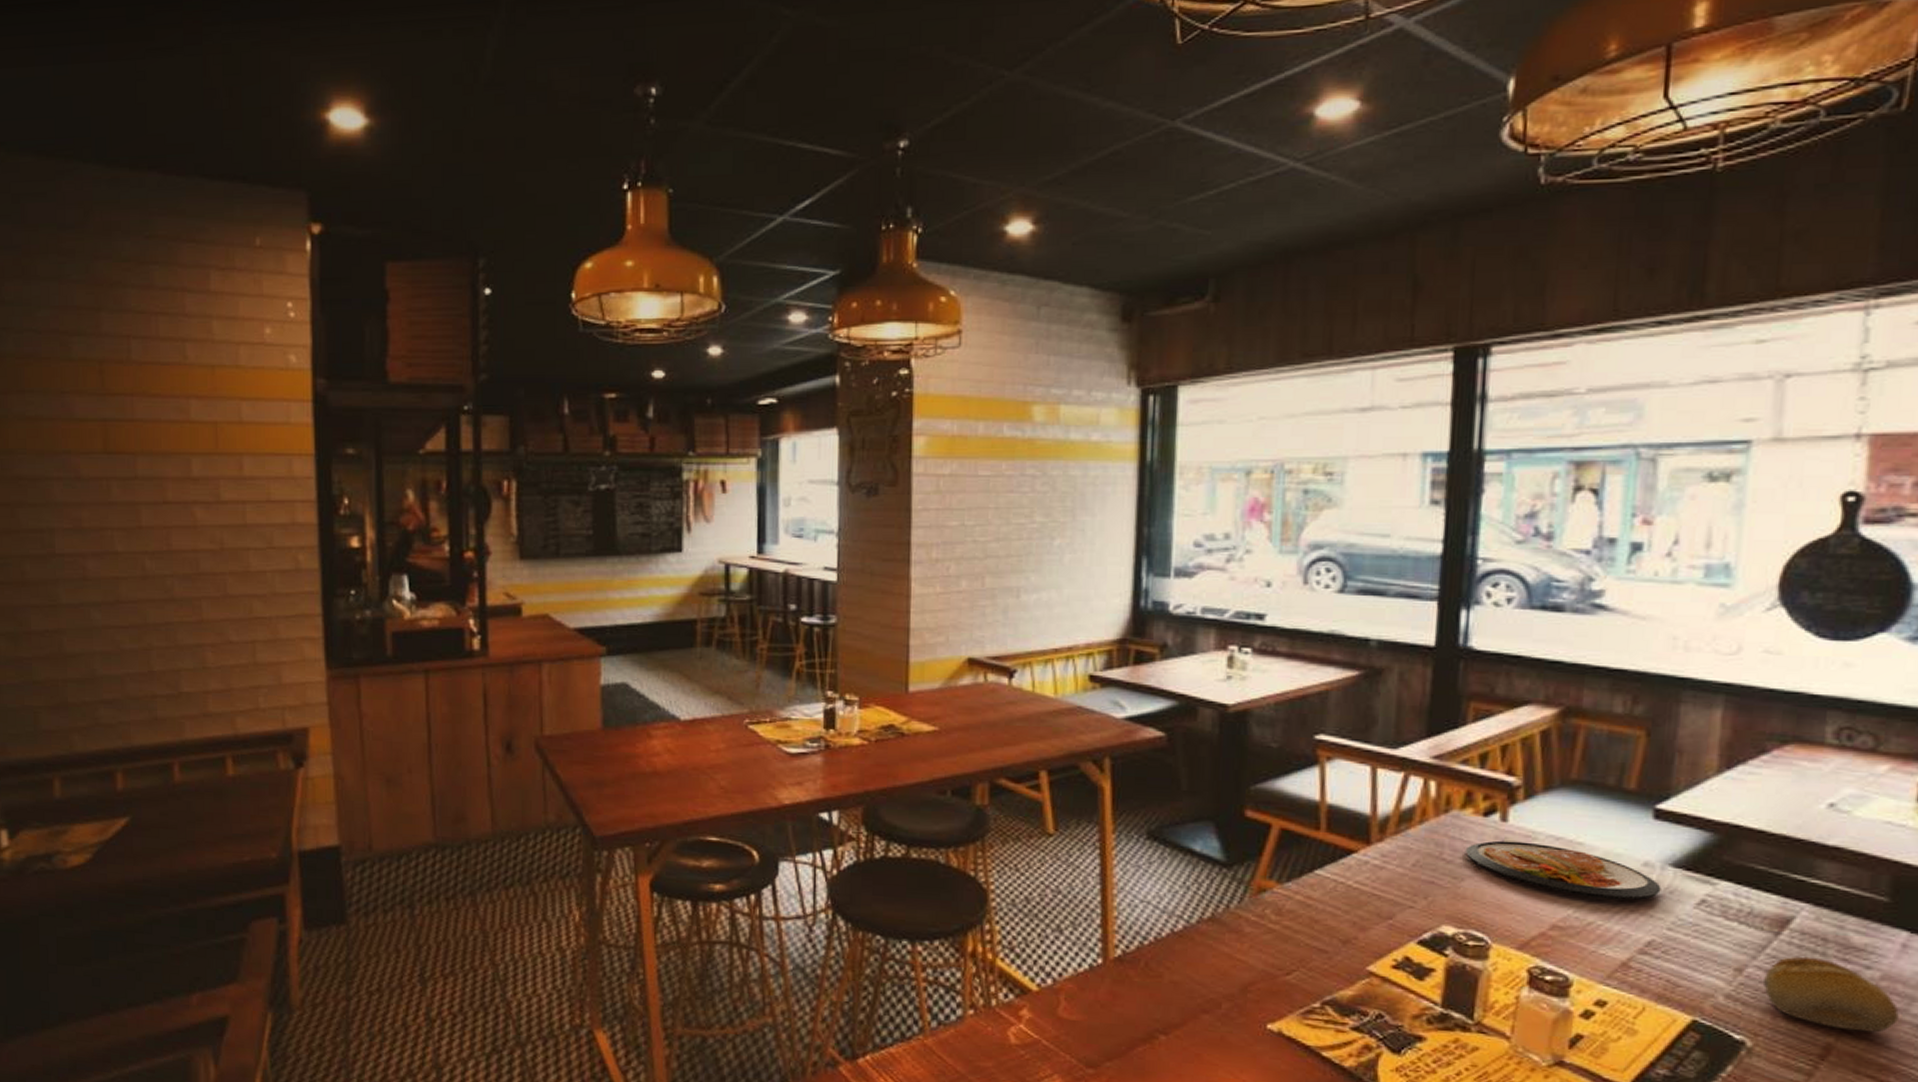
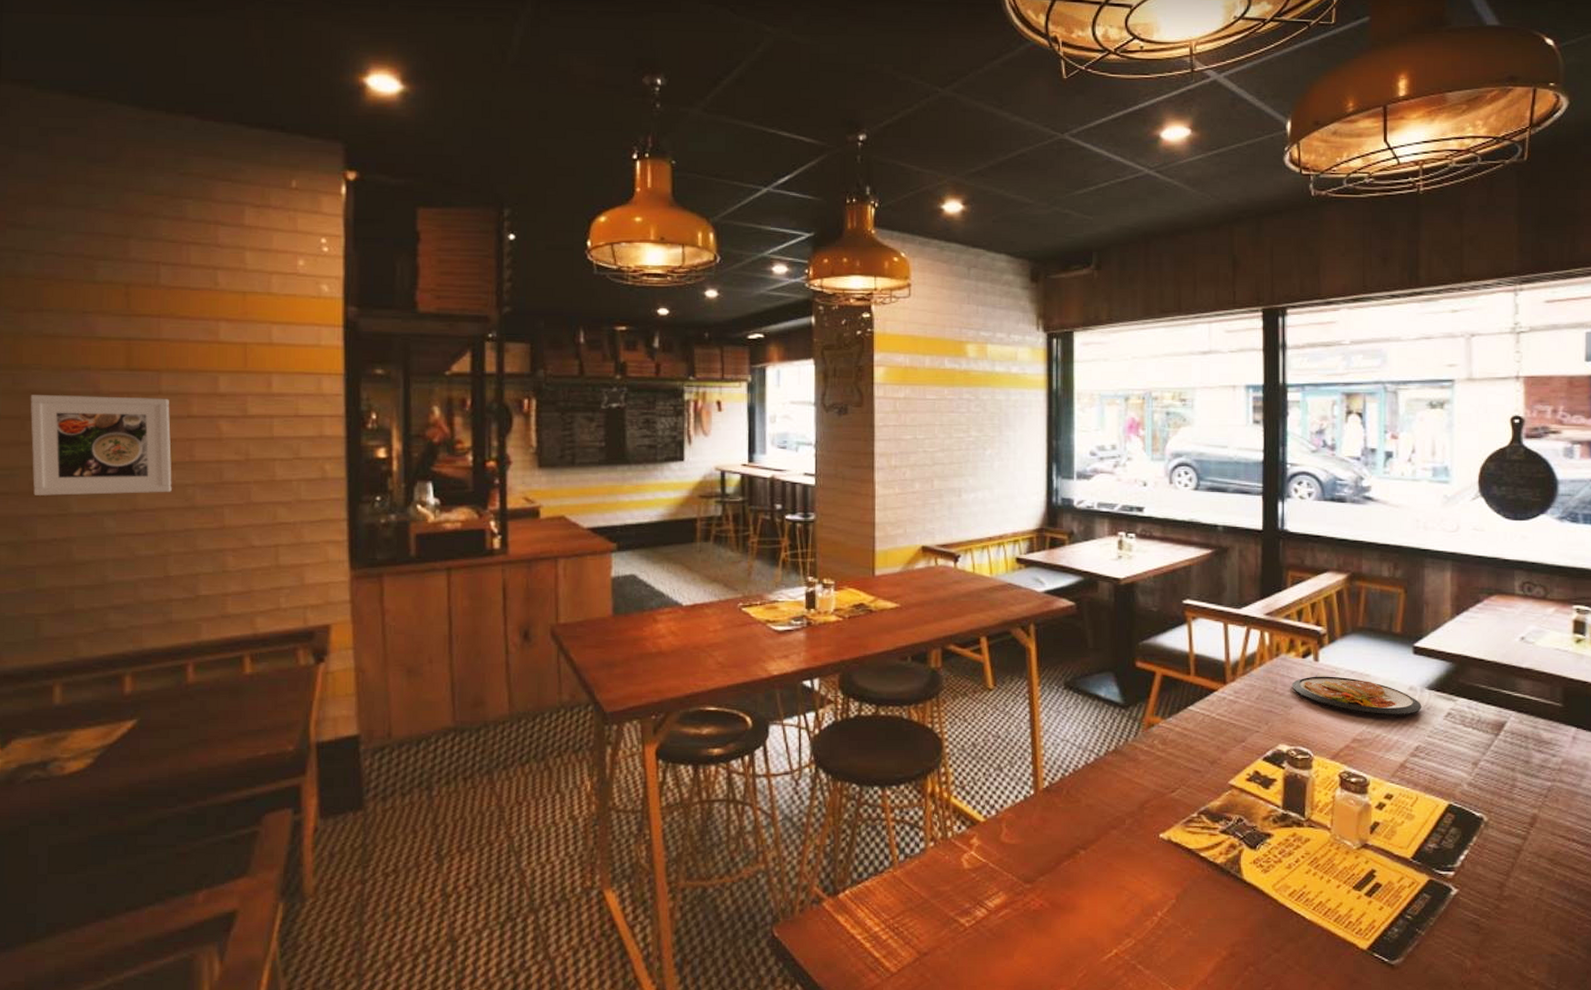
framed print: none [17,481,152,586] -> present [30,395,172,496]
bread roll: present [1763,956,1899,1033] -> none [1491,750,1575,803]

